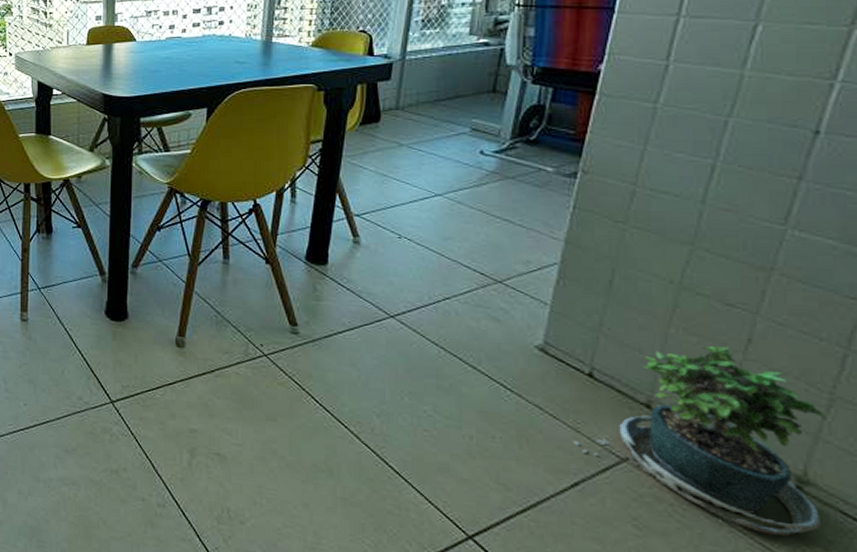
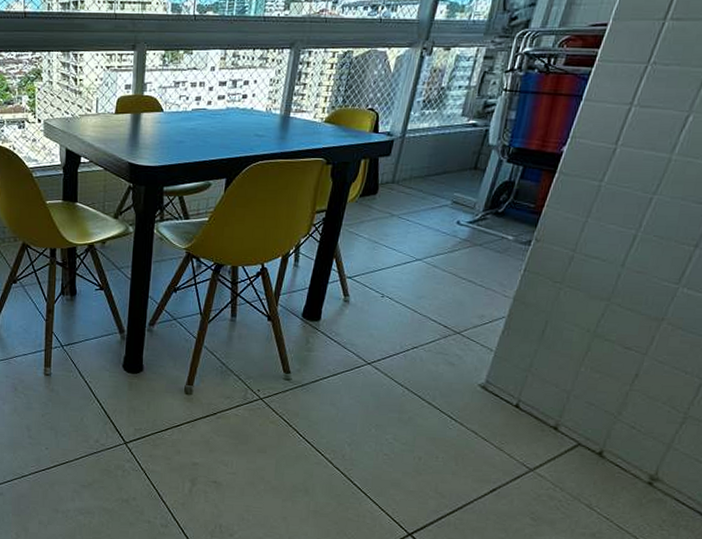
potted plant: present [573,346,827,537] -> none [497,380,679,520]

